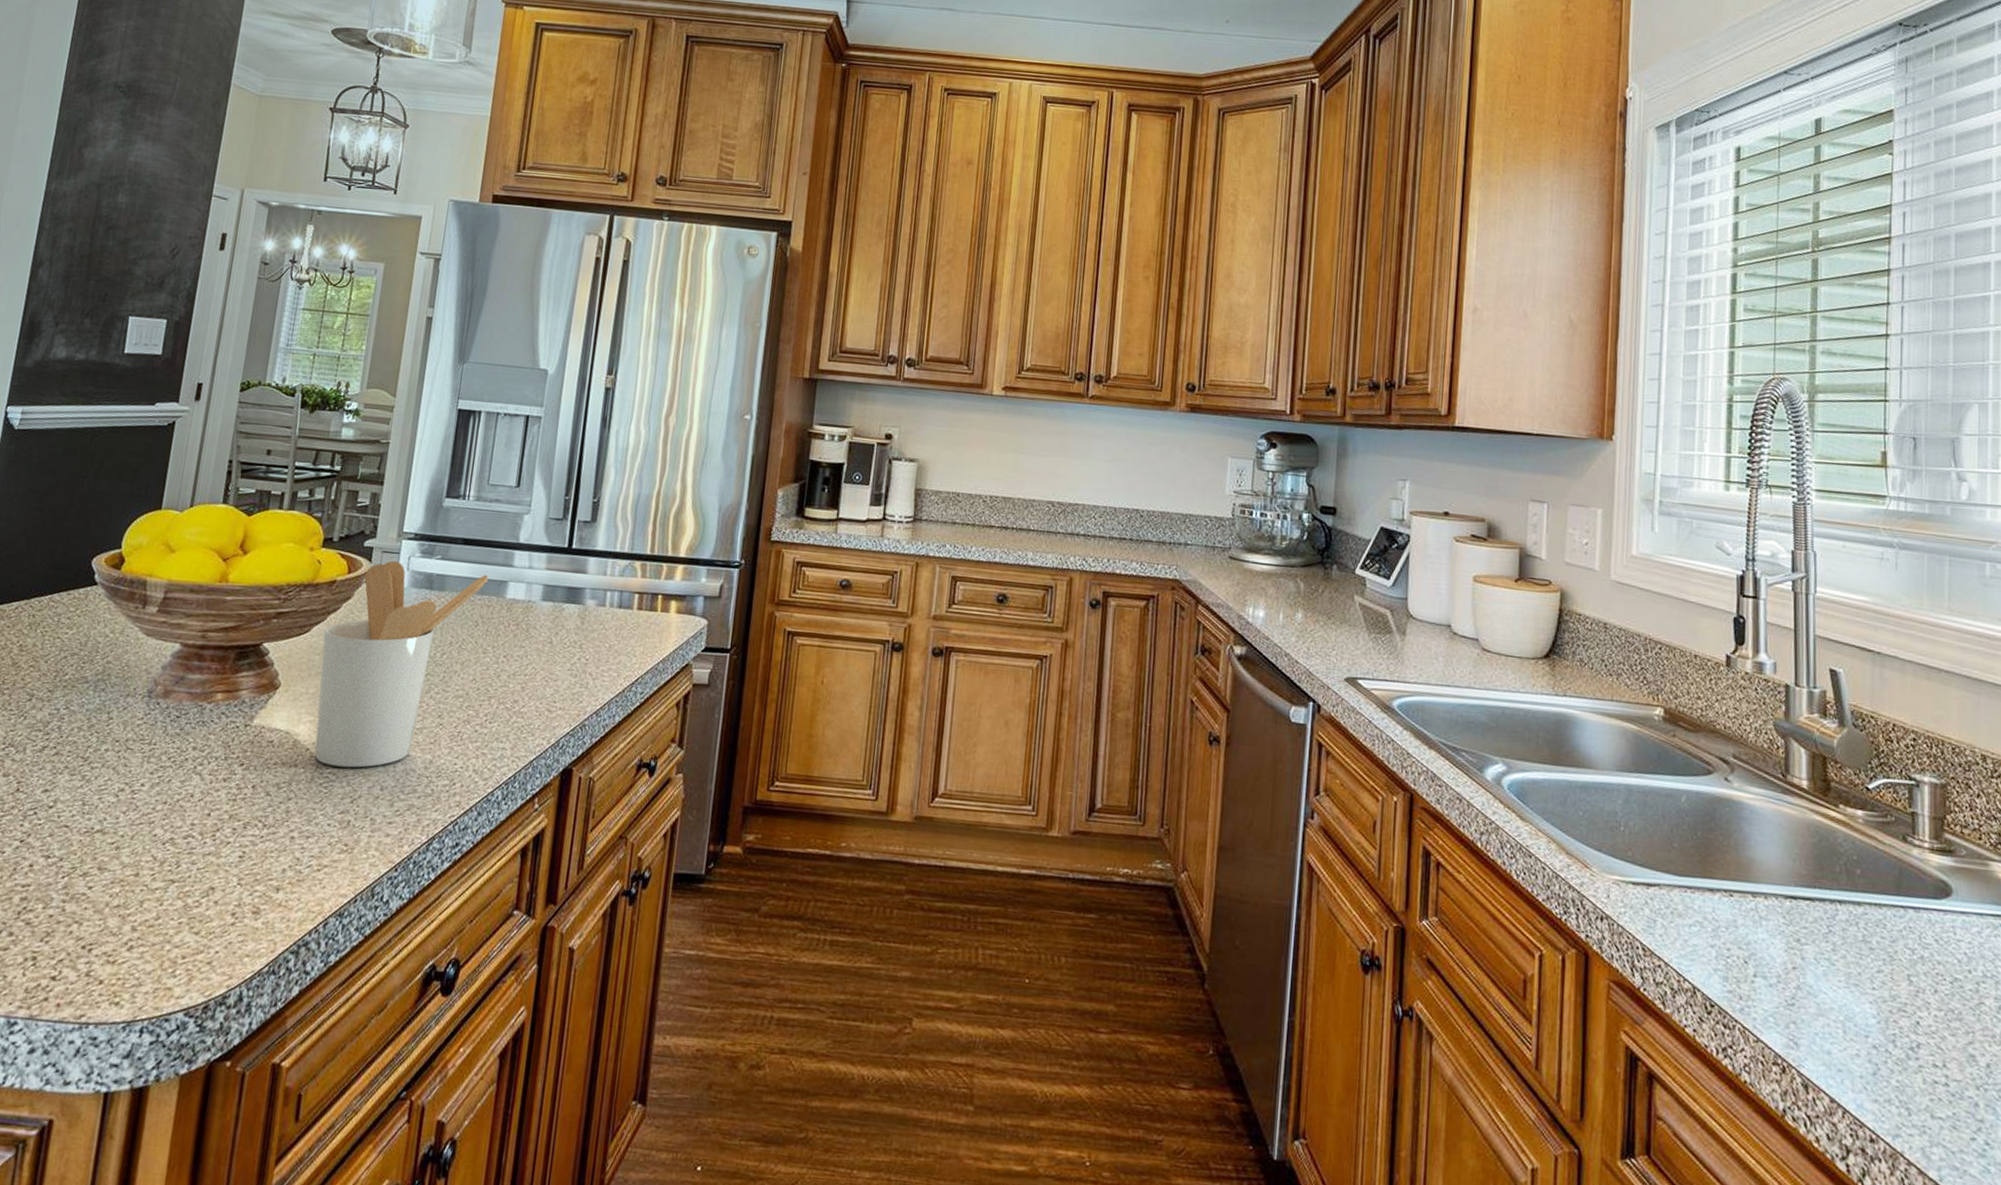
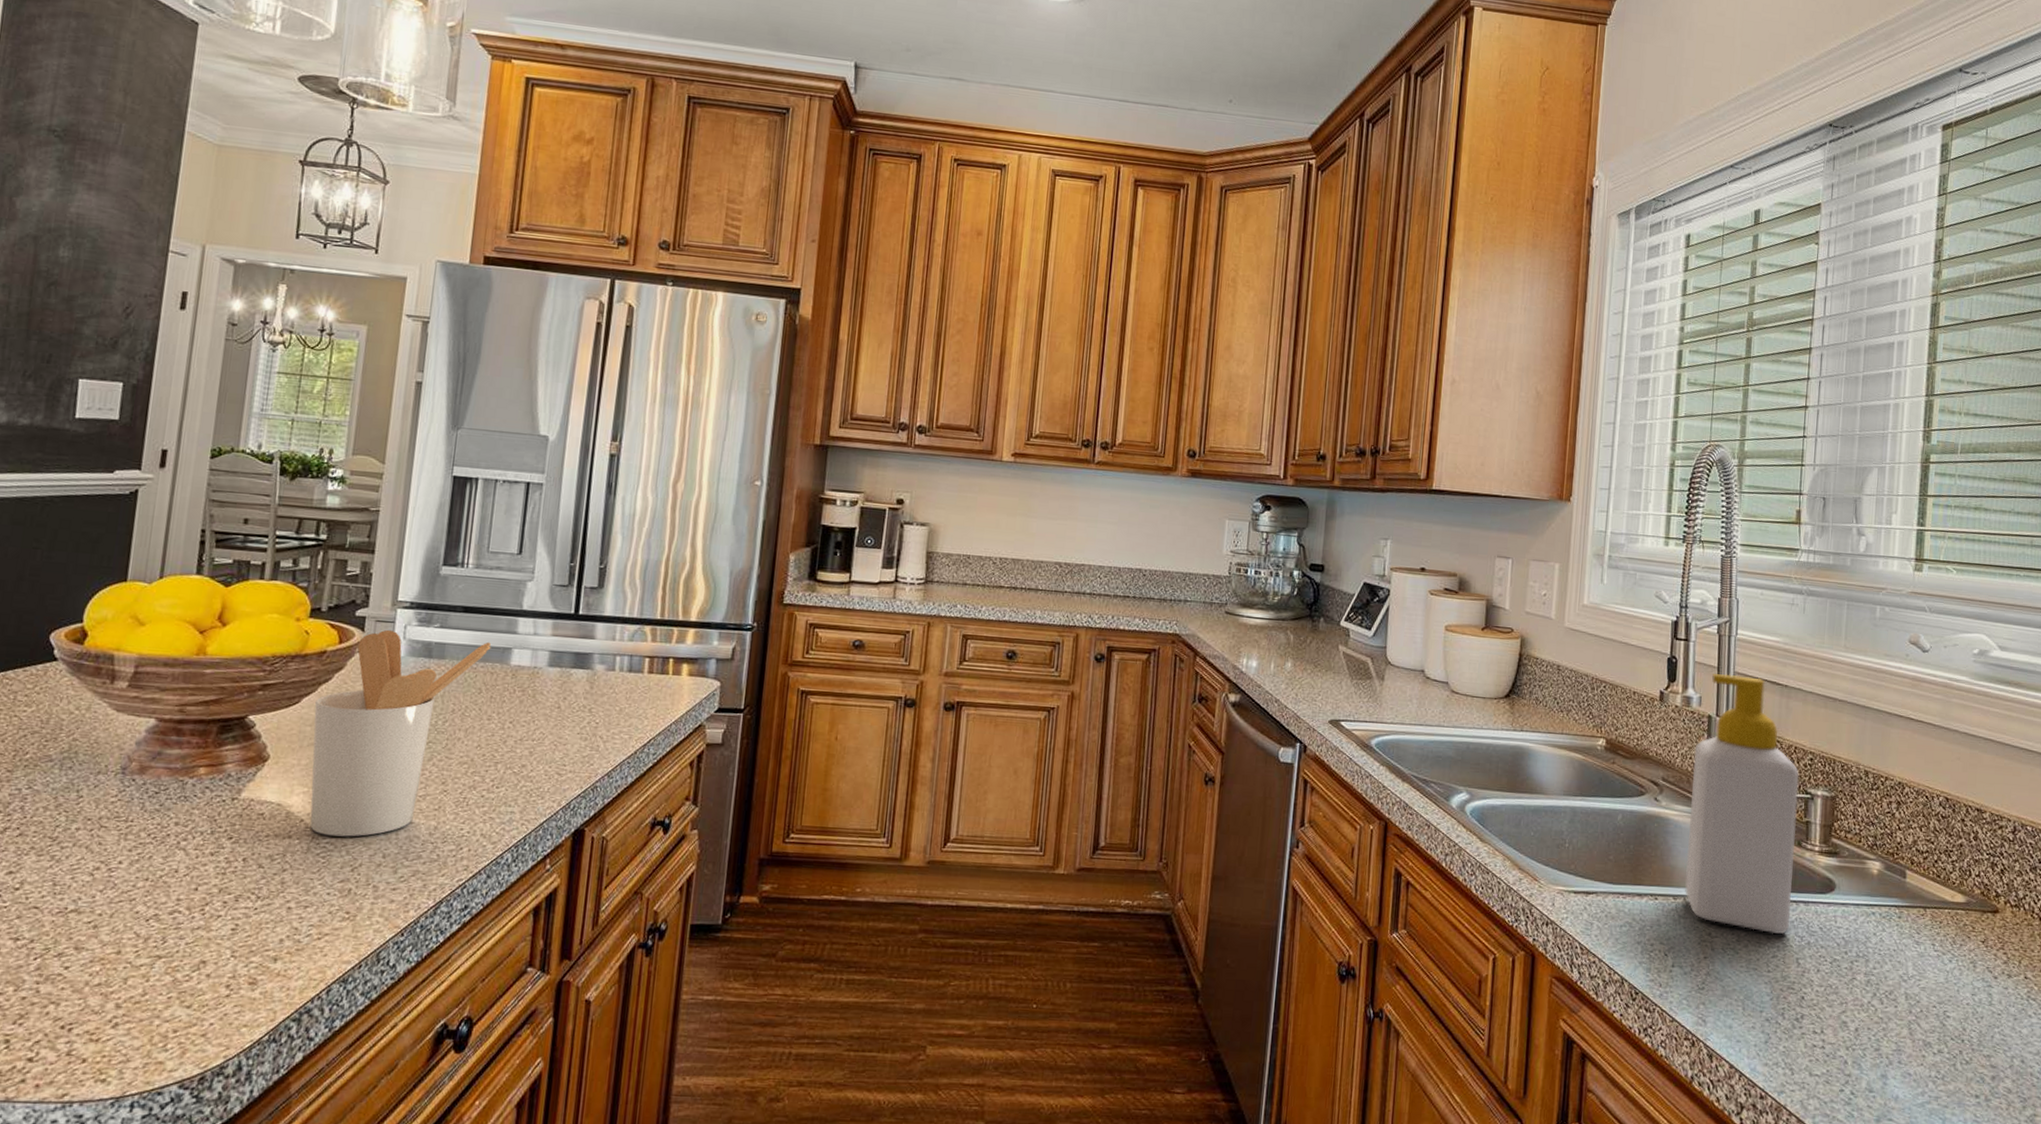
soap bottle: none [1765,637,1900,946] -> present [1685,673,1799,935]

